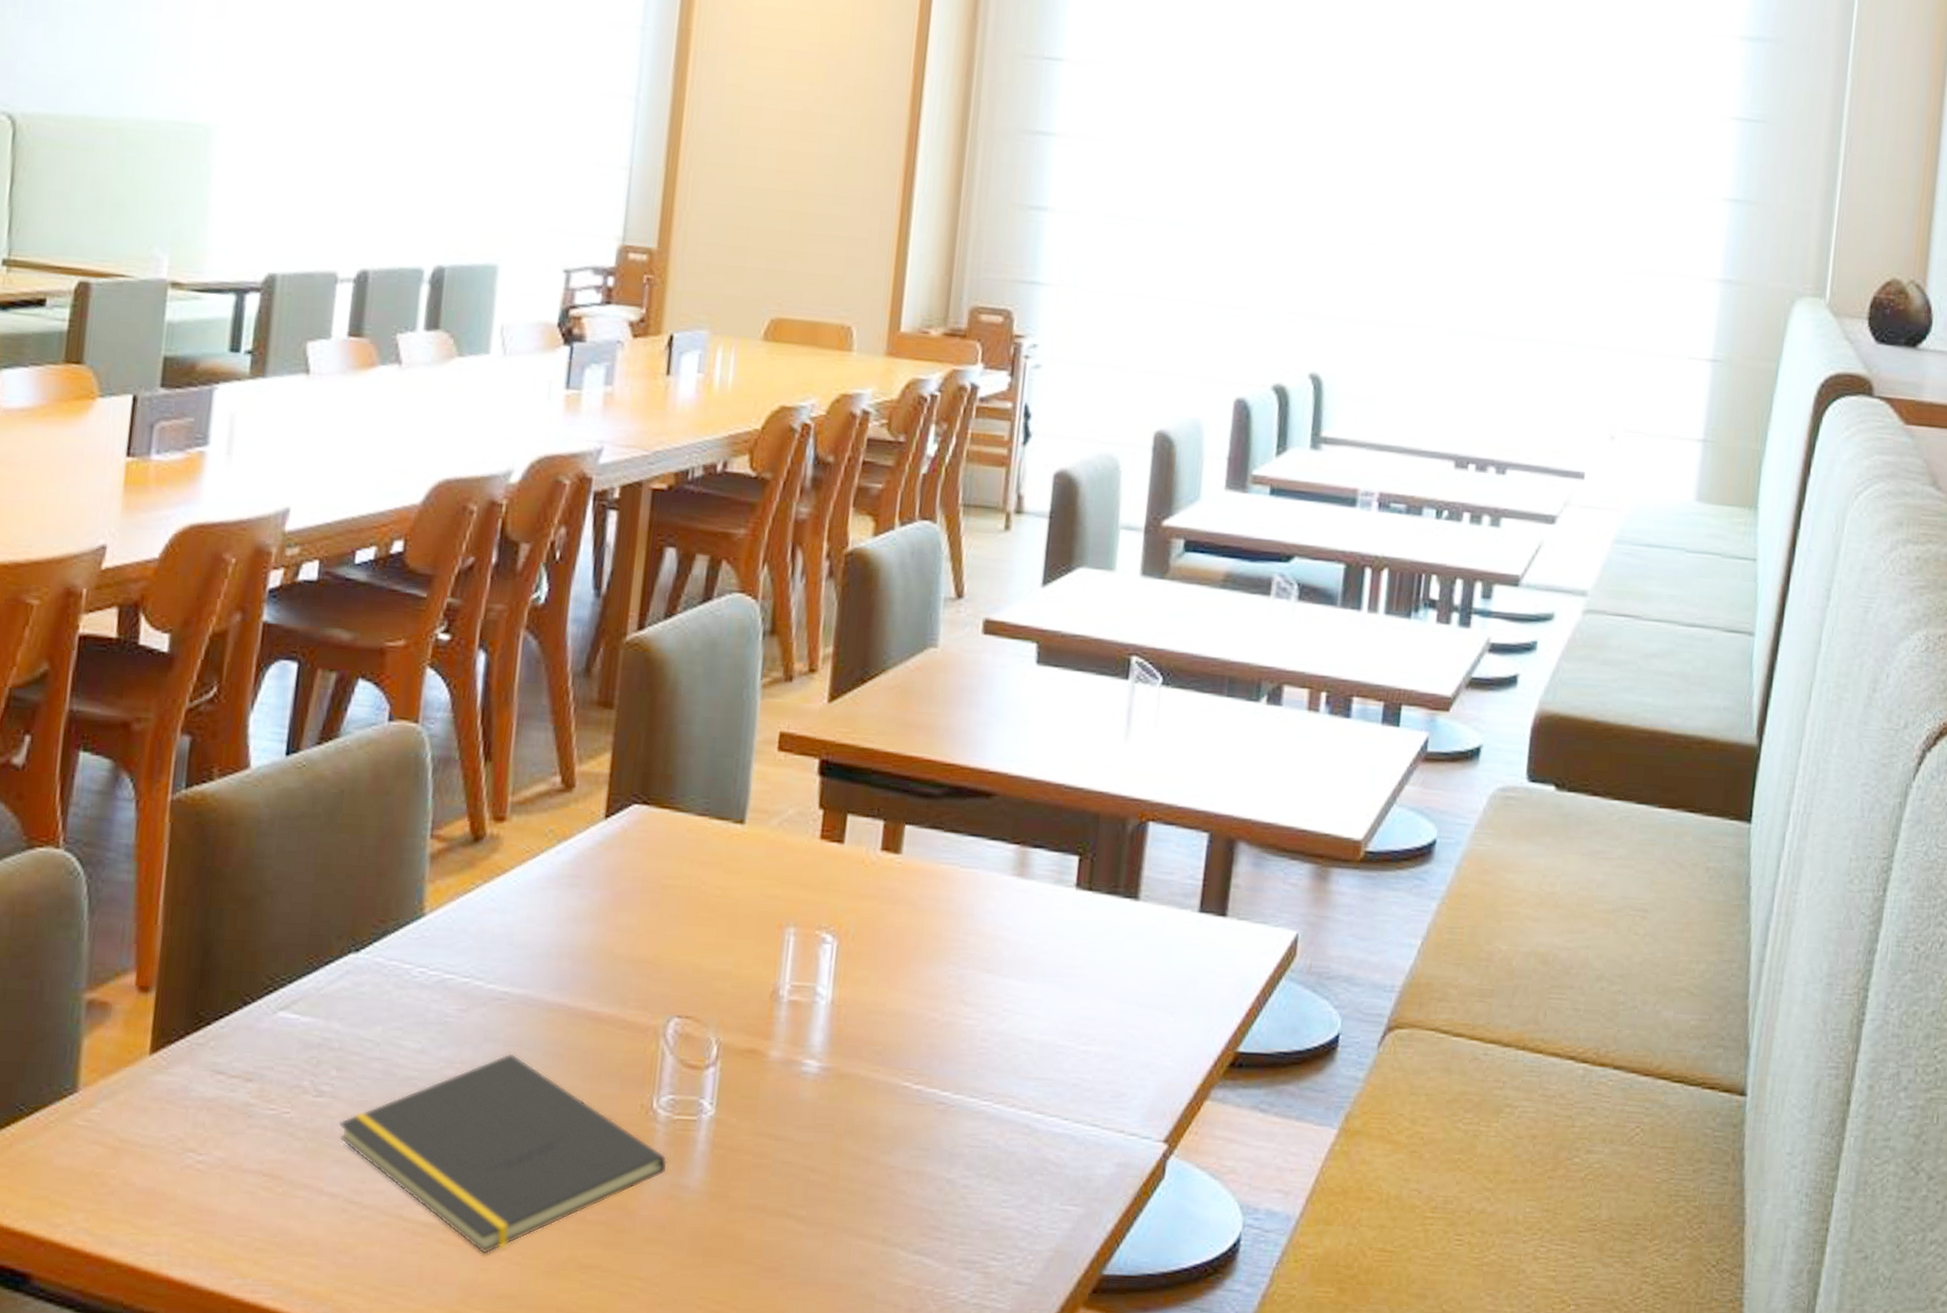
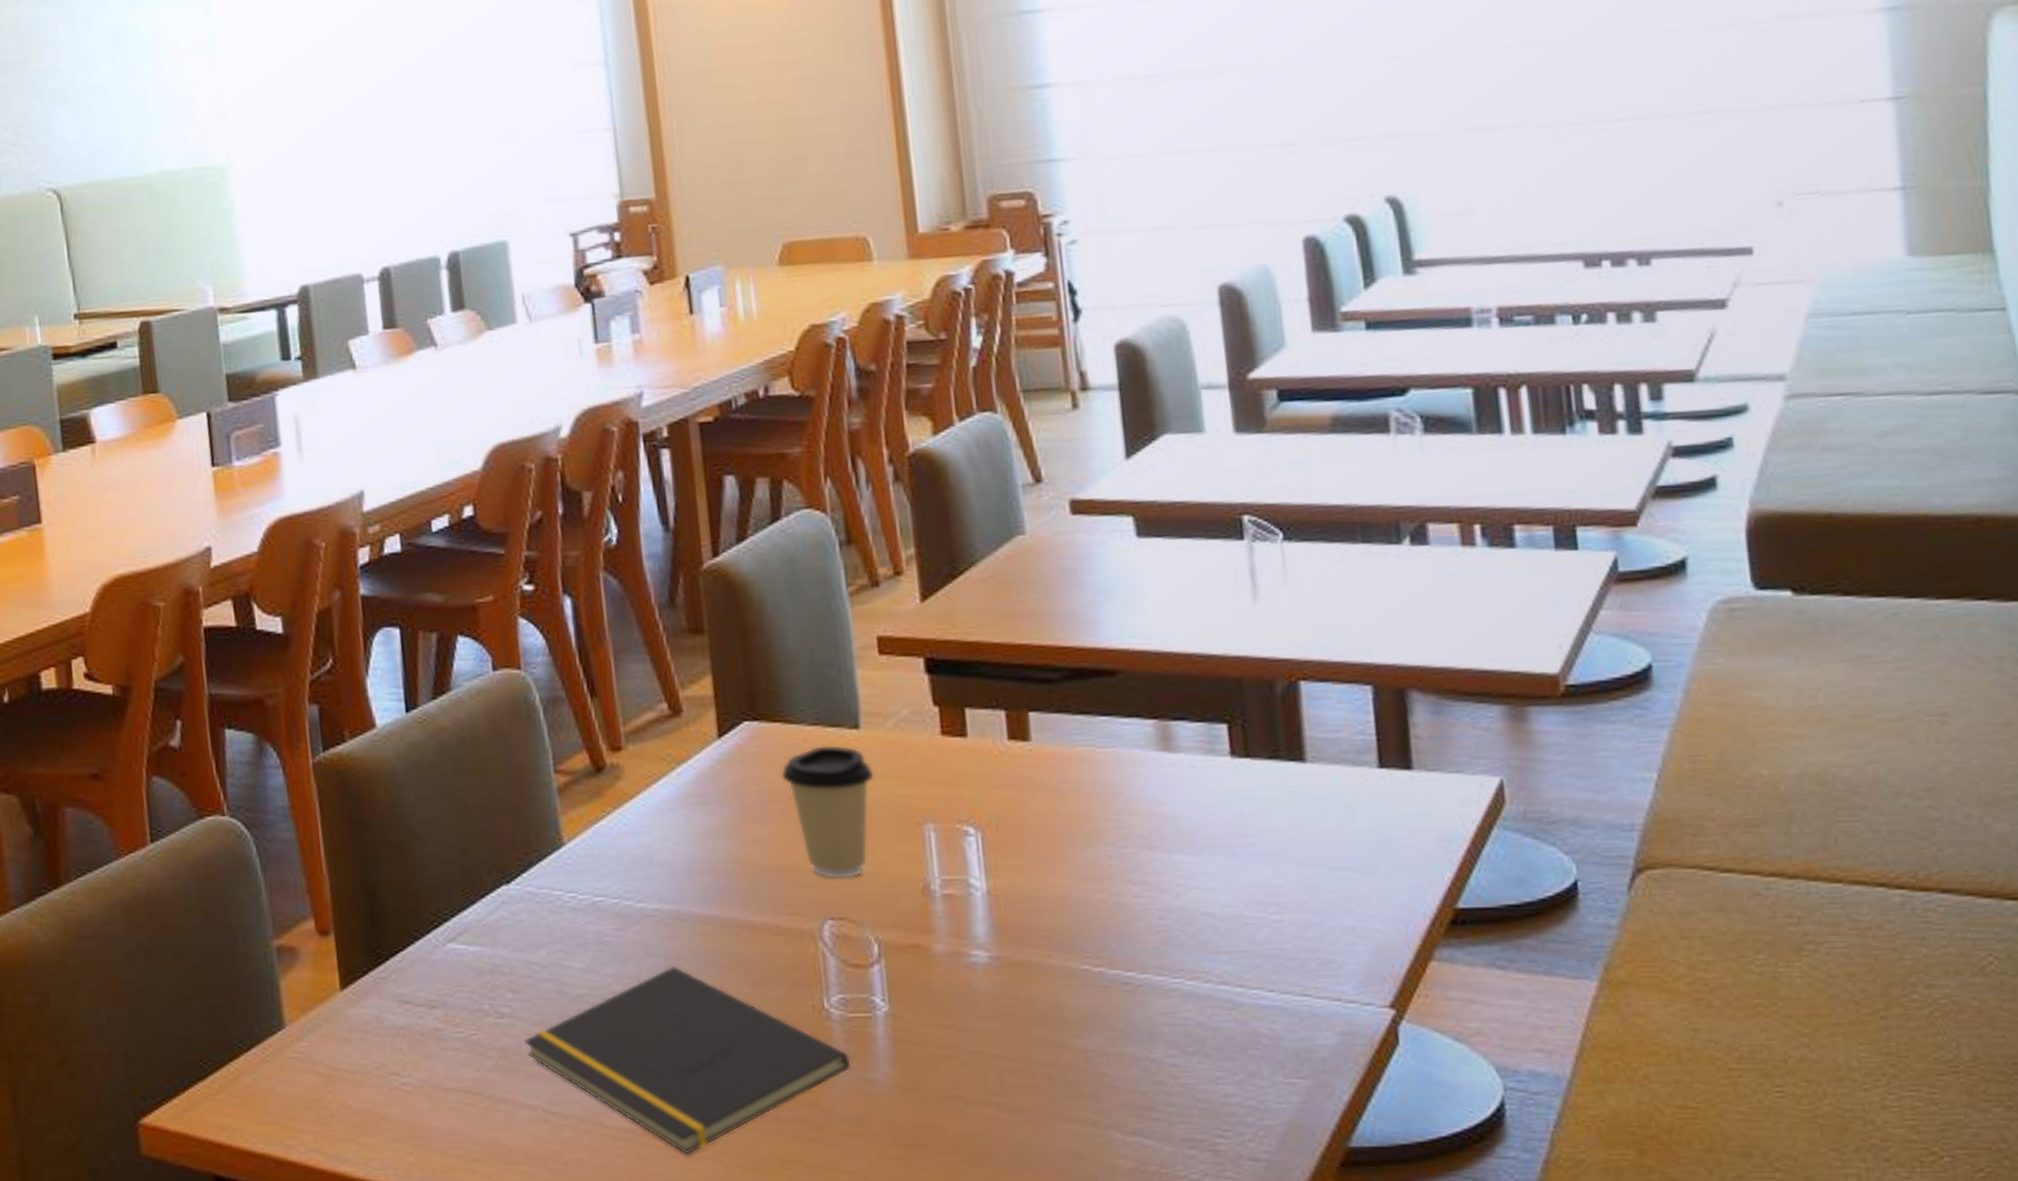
coffee cup: none [658,837,750,977] -> present [780,744,875,879]

